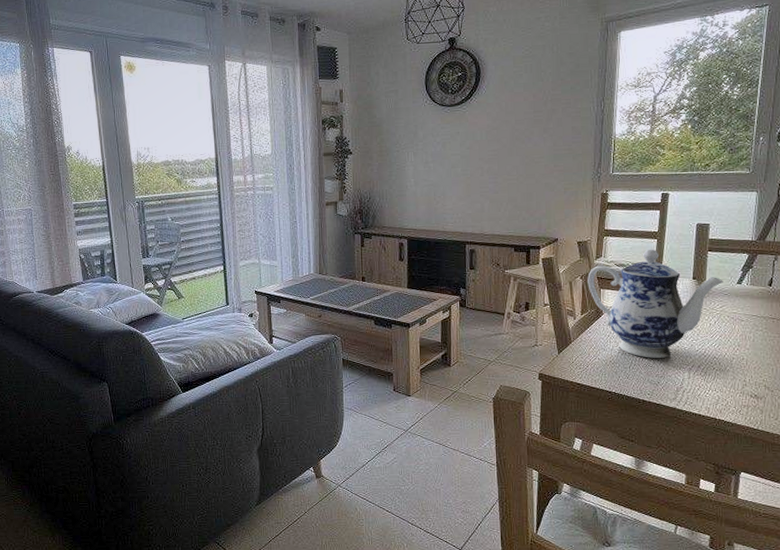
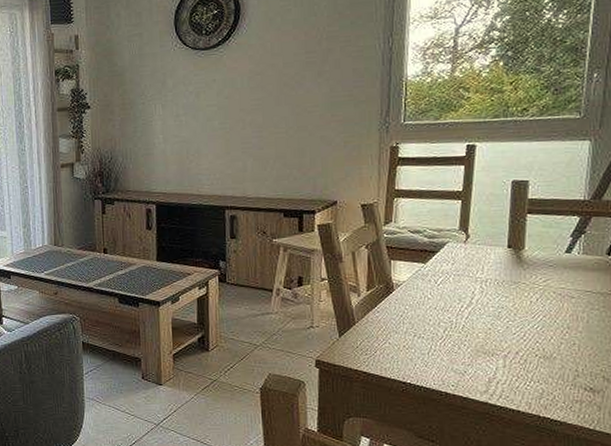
teapot: present [587,249,723,358] -> none [374,212,547,343]

